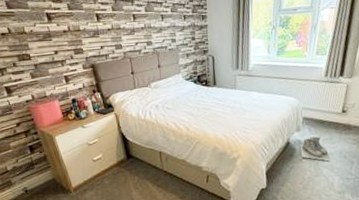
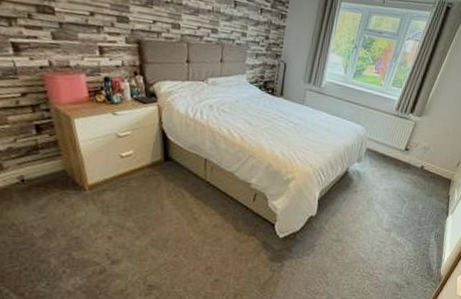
boots: present [300,136,331,162] -> none [357,169,385,198]

